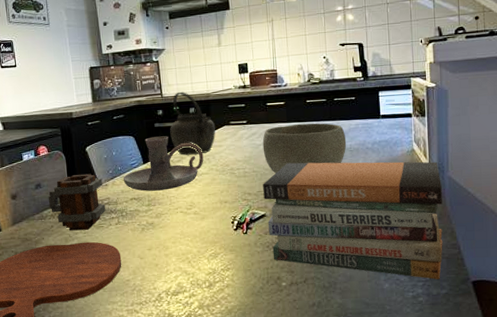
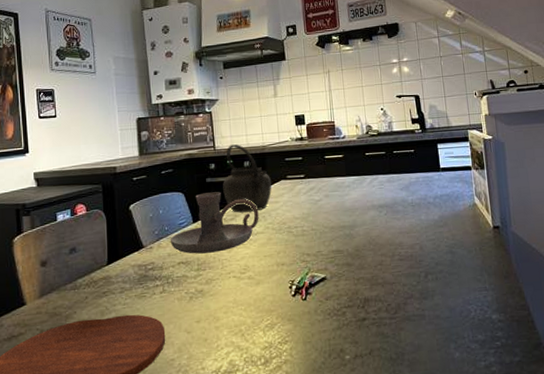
mug: present [48,173,106,231] -> none [83,234,150,302]
bowl: present [262,123,347,174] -> none [321,176,408,232]
book stack: present [263,161,443,280] -> none [322,216,513,346]

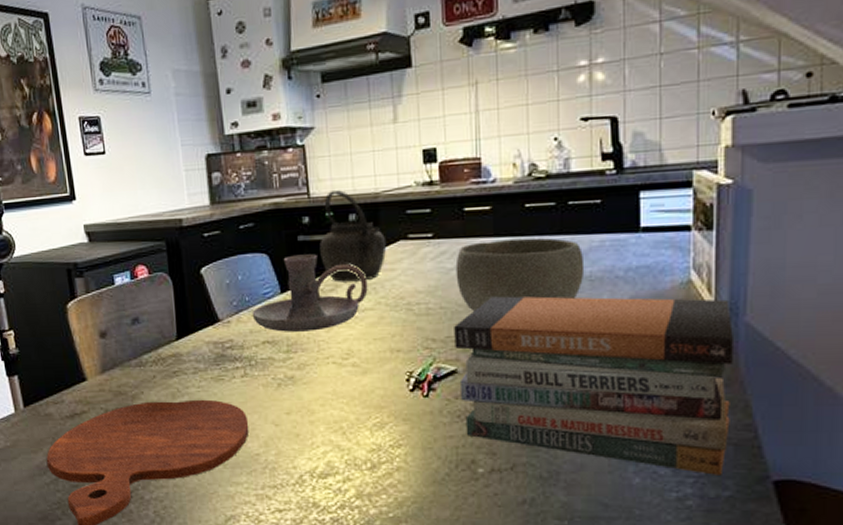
bowl: none [321,176,408,232] -> present [455,238,585,312]
book stack: none [322,216,513,346] -> present [454,296,733,475]

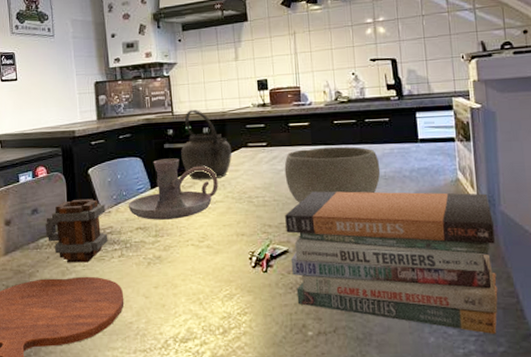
mug: none [148,305,228,384] -> present [45,198,108,263]

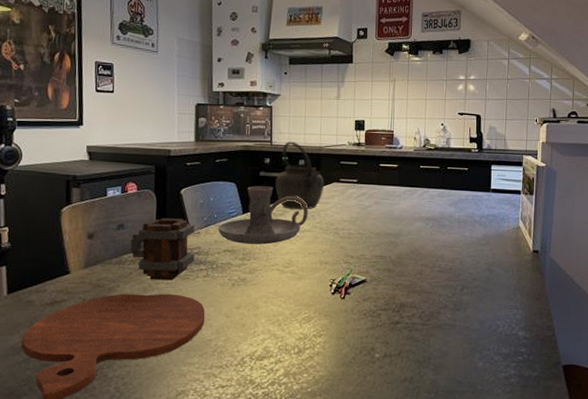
bowl: present [284,146,381,203] -> none [371,188,456,238]
book stack: present [285,191,498,334] -> none [366,228,543,361]

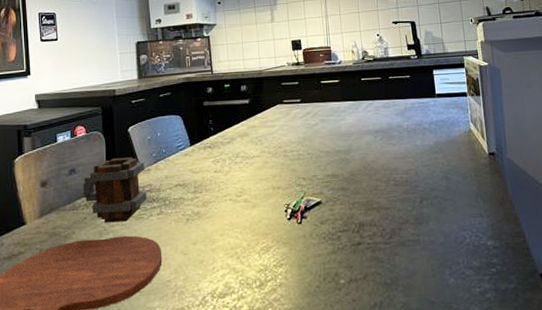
candle holder: present [218,186,308,245] -> none [167,115,256,177]
kettle: present [275,142,325,210] -> none [220,68,269,137]

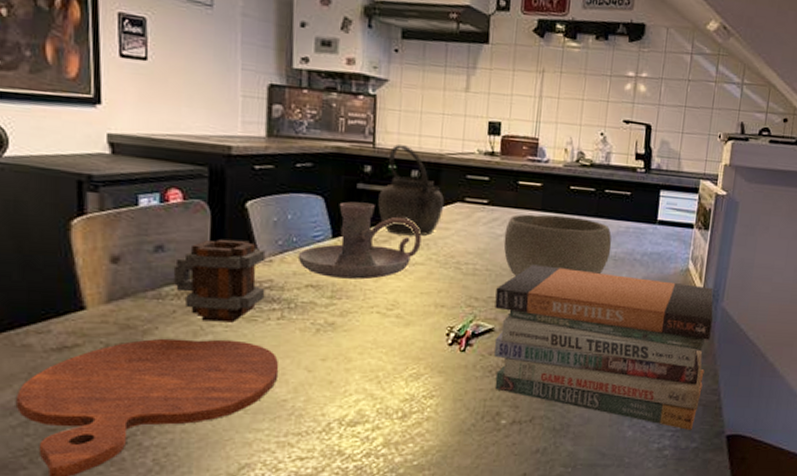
candle holder: none [167,115,256,177] -> present [297,201,422,280]
kettle: none [220,68,269,137] -> present [378,144,445,236]
bowl: none [317,102,404,156] -> present [503,214,612,277]
book stack: none [318,142,508,273] -> present [494,264,713,430]

